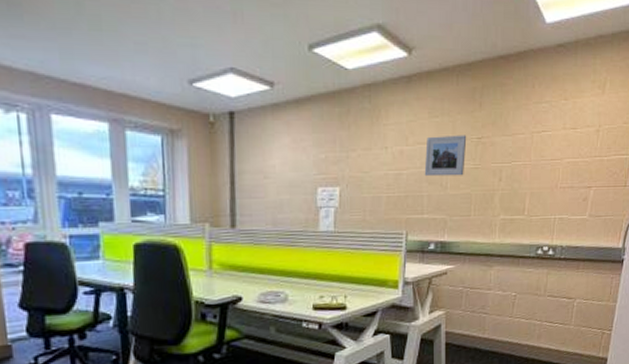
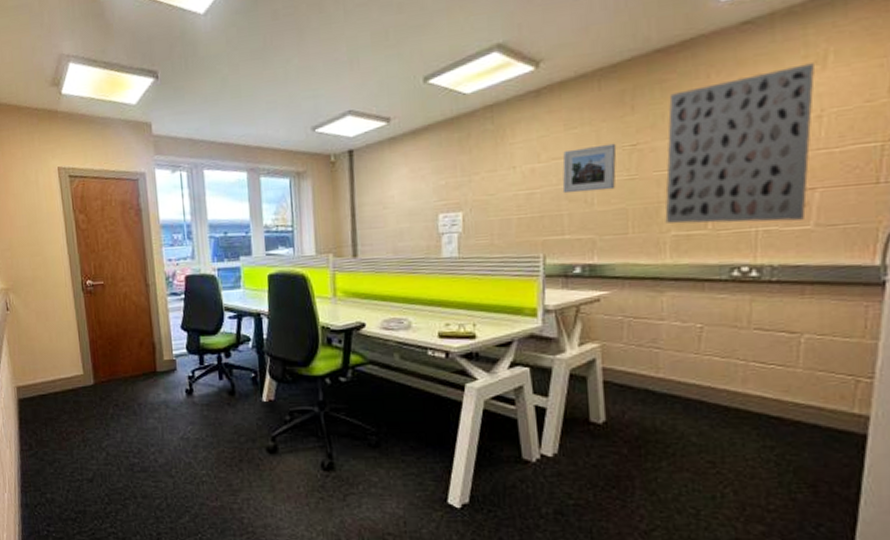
wall art: none [497,87,598,212] -> present [664,63,815,224]

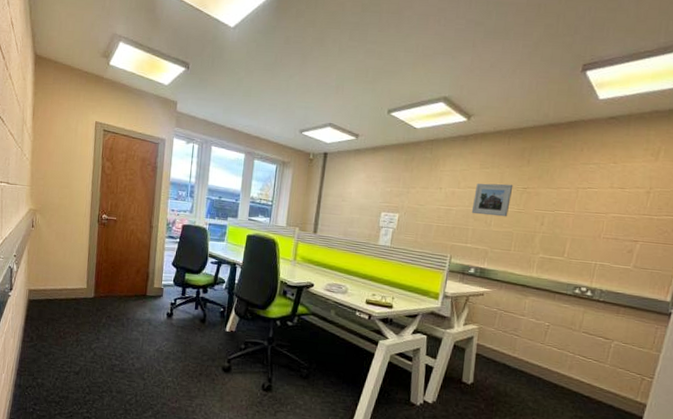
wall art: present [664,63,815,224] -> none [537,154,651,262]

